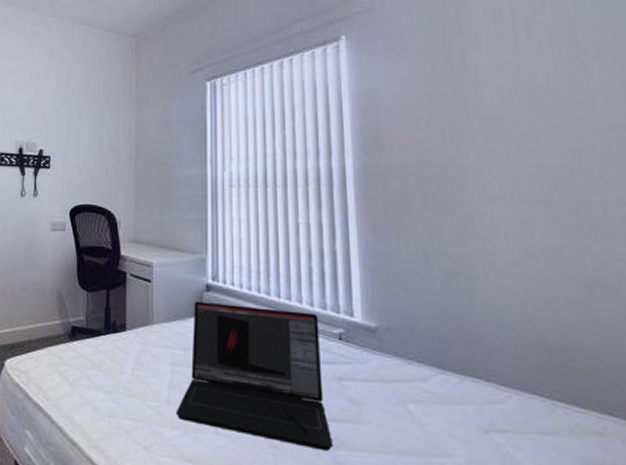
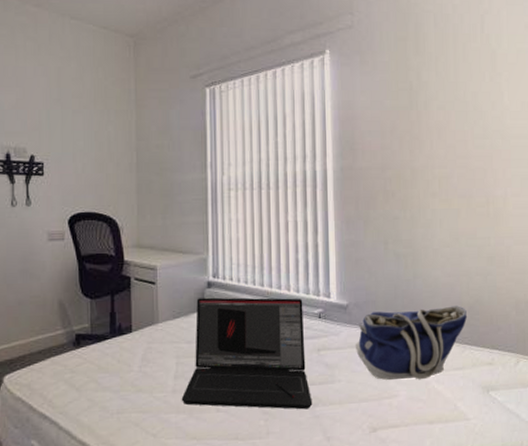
tote bag: none [388,340,557,440] -> present [355,306,468,380]

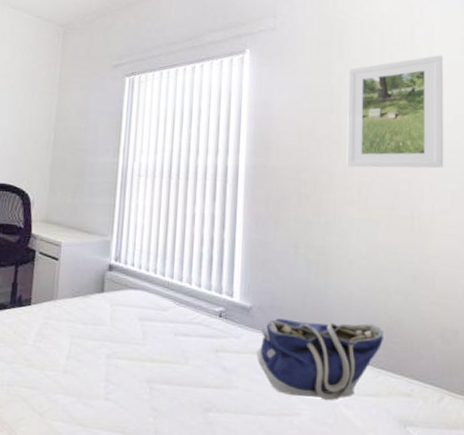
laptop: present [181,297,313,410] -> none [71,279,206,413]
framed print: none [425,44,514,161] -> present [346,55,444,169]

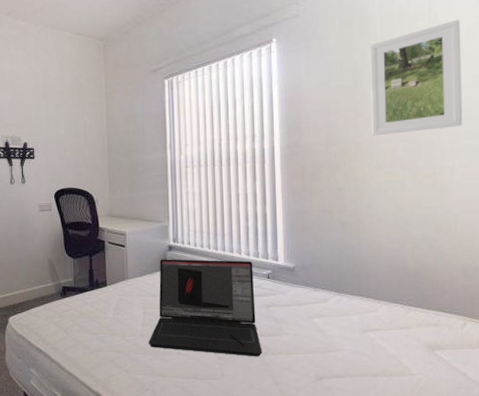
laptop: none [71,279,206,413] -> present [148,259,263,357]
tote bag: present [256,318,384,401] -> none [301,270,413,337]

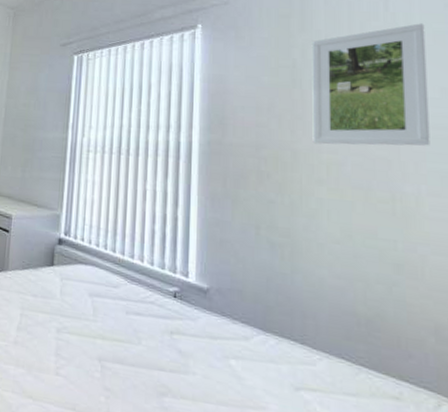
laptop: present [148,259,263,357] -> none [21,253,161,397]

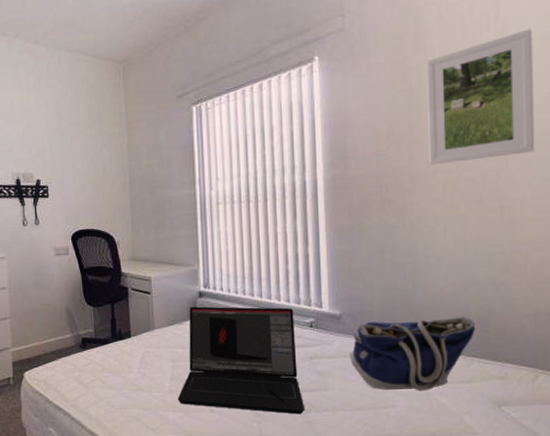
laptop: none [21,253,161,397] -> present [177,306,305,415]
tote bag: none [214,302,364,397] -> present [348,317,476,391]

